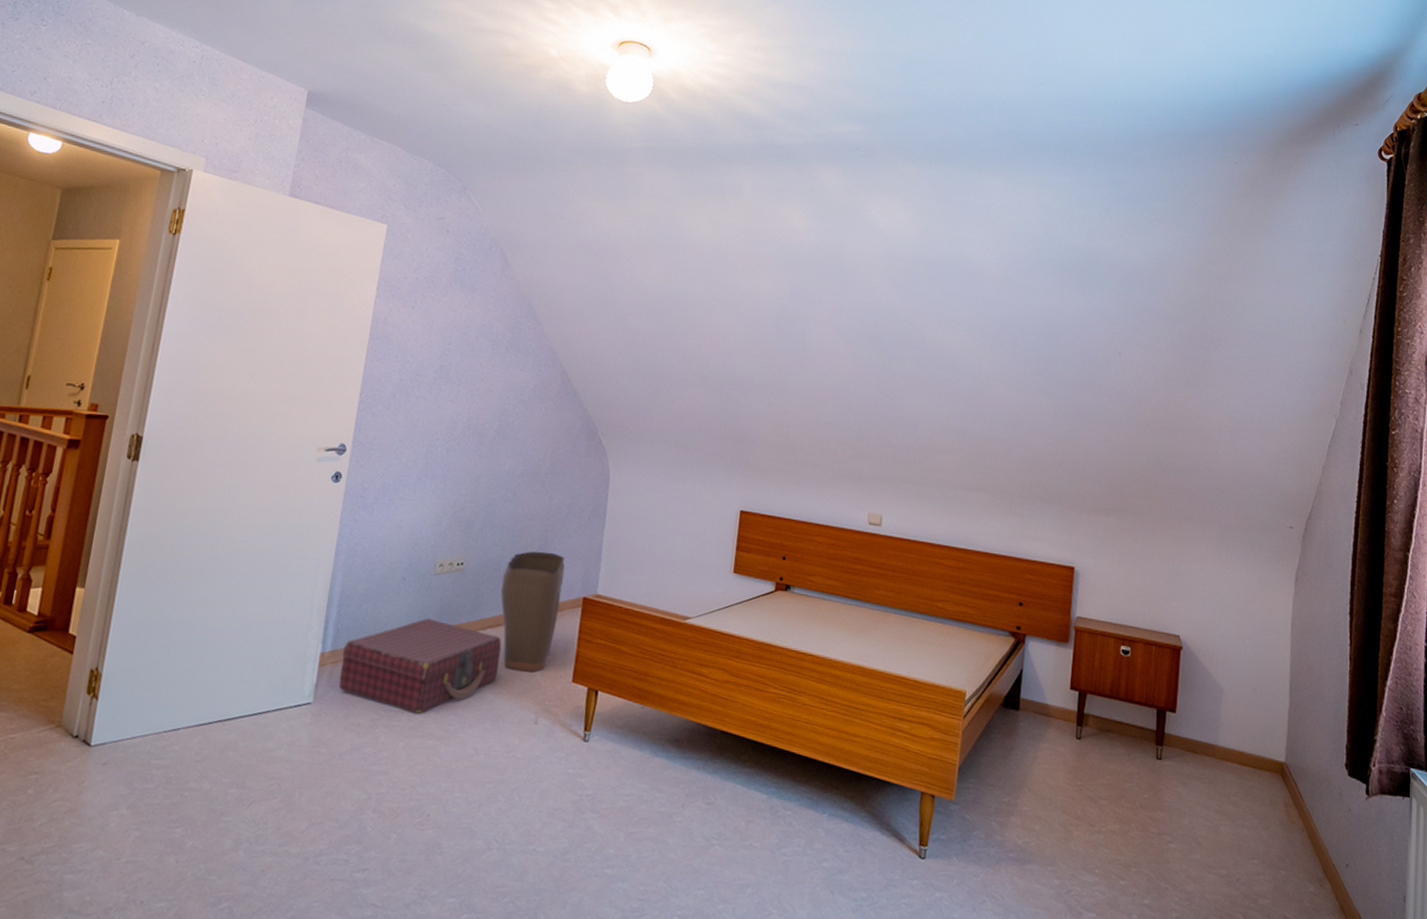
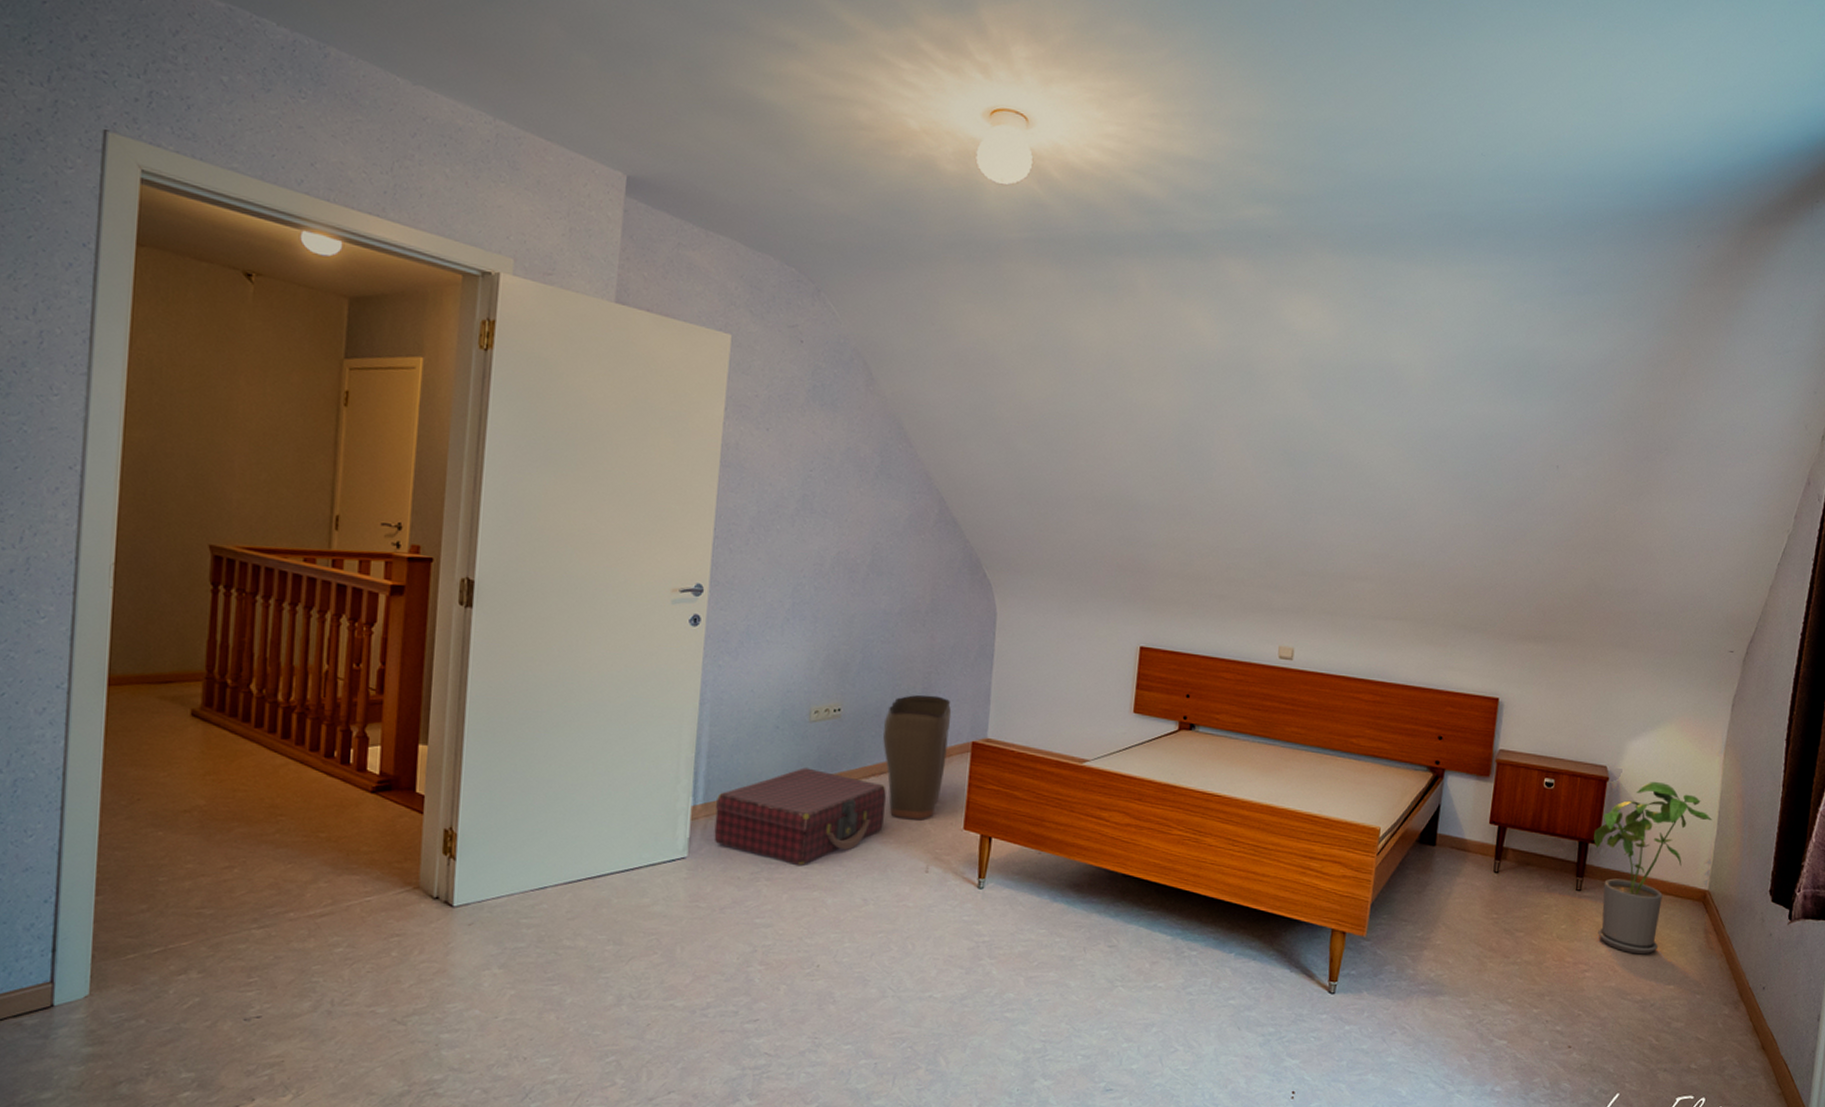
house plant: none [1171,651,1285,827] -> present [1593,781,1713,955]

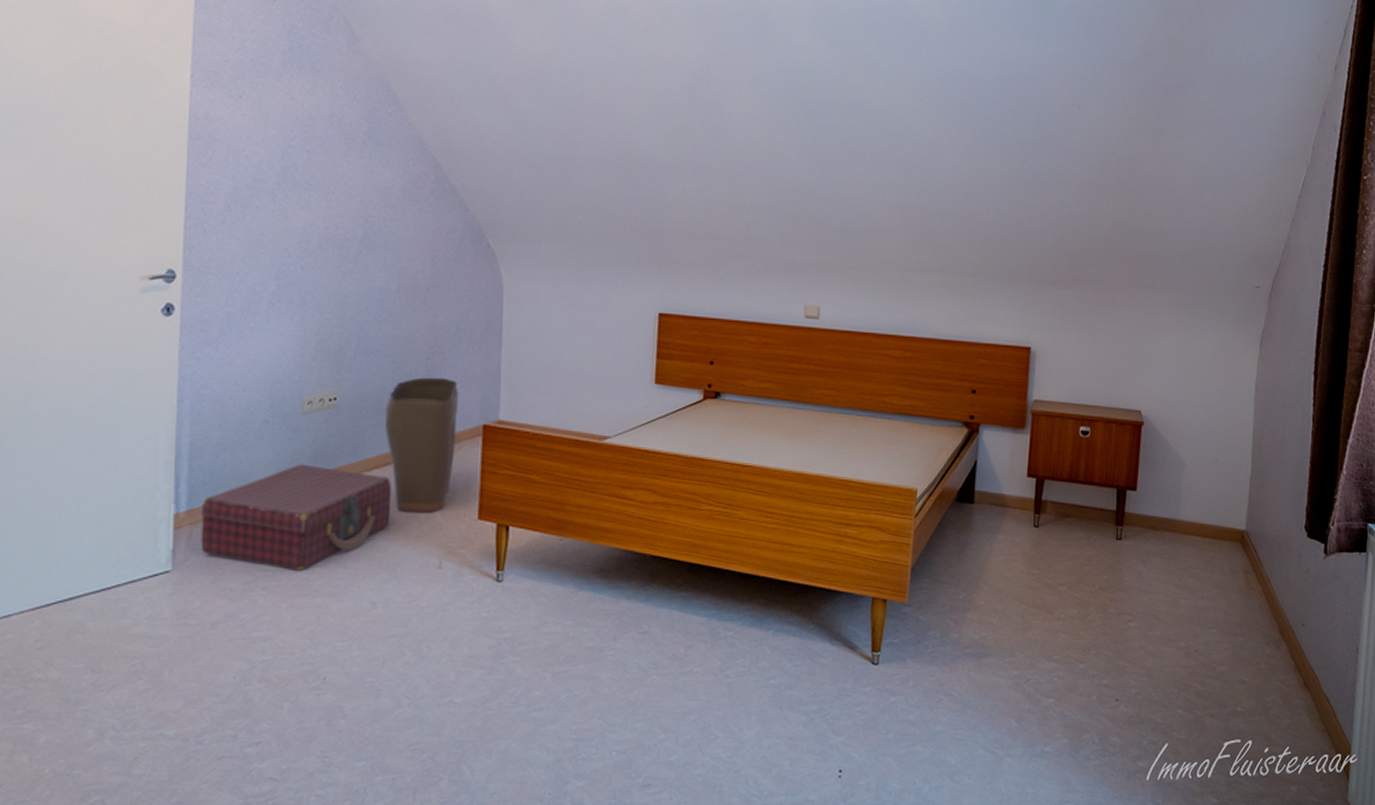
house plant: present [1593,781,1713,955] -> none [1131,423,1247,600]

